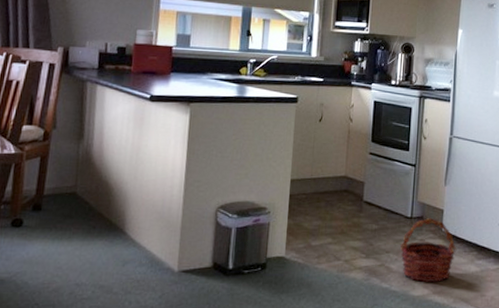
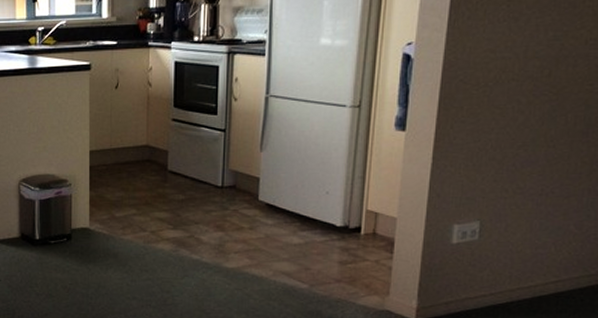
basket: present [400,218,457,283] -> none [211,187,276,255]

